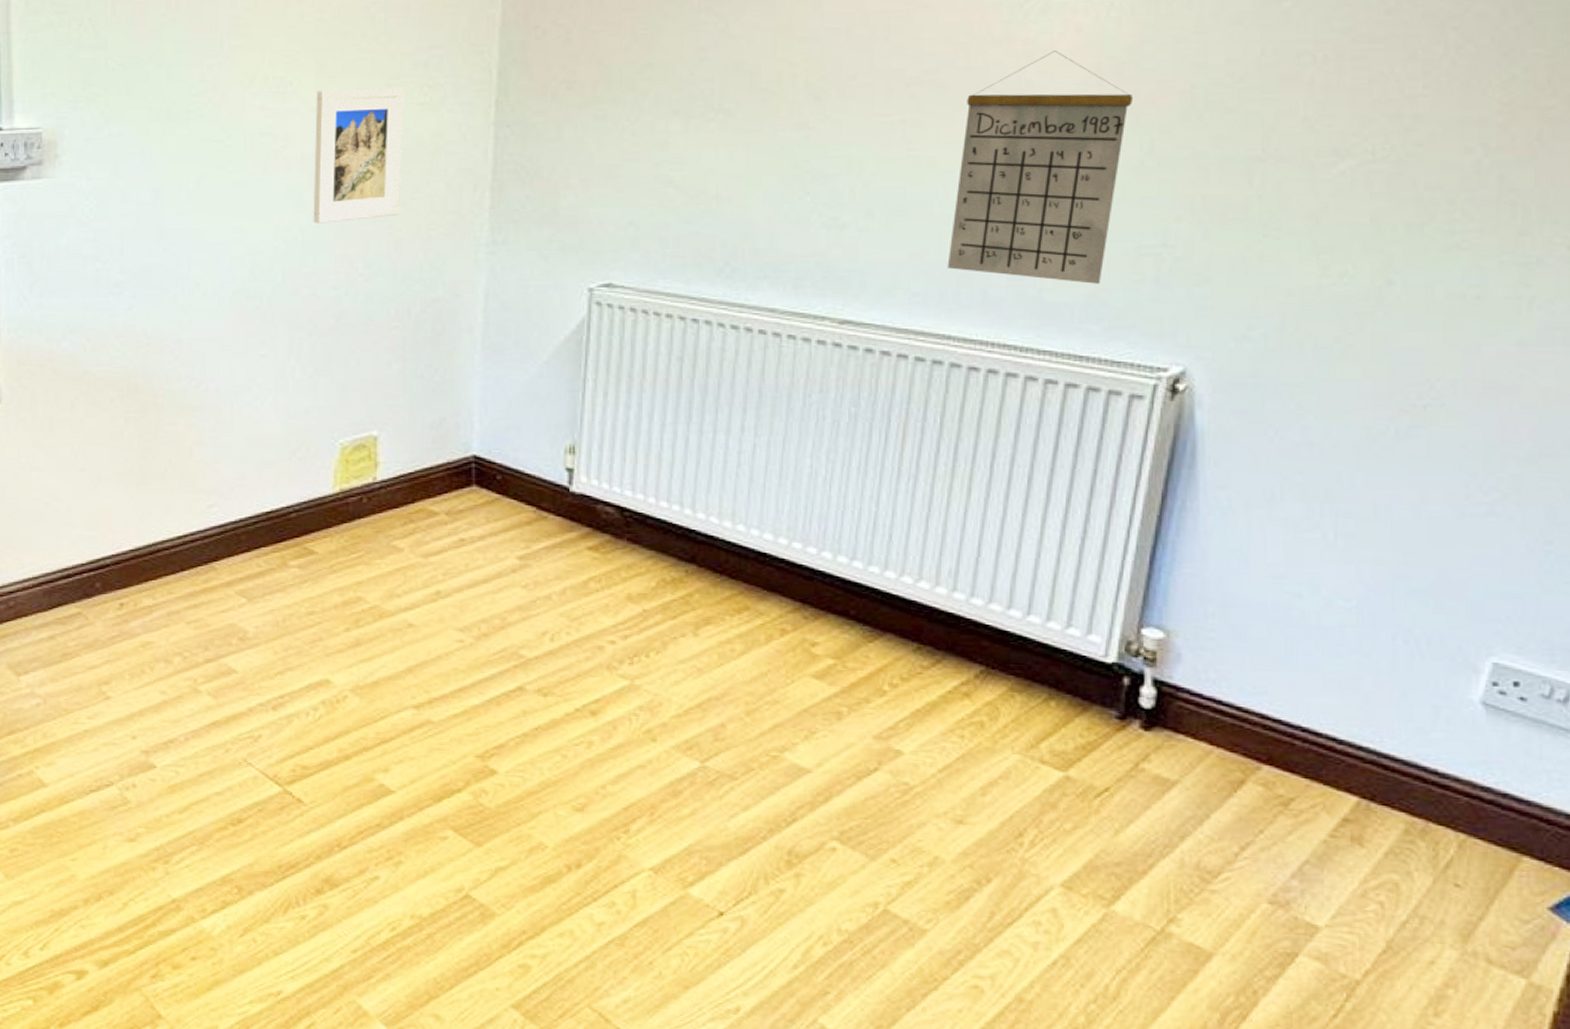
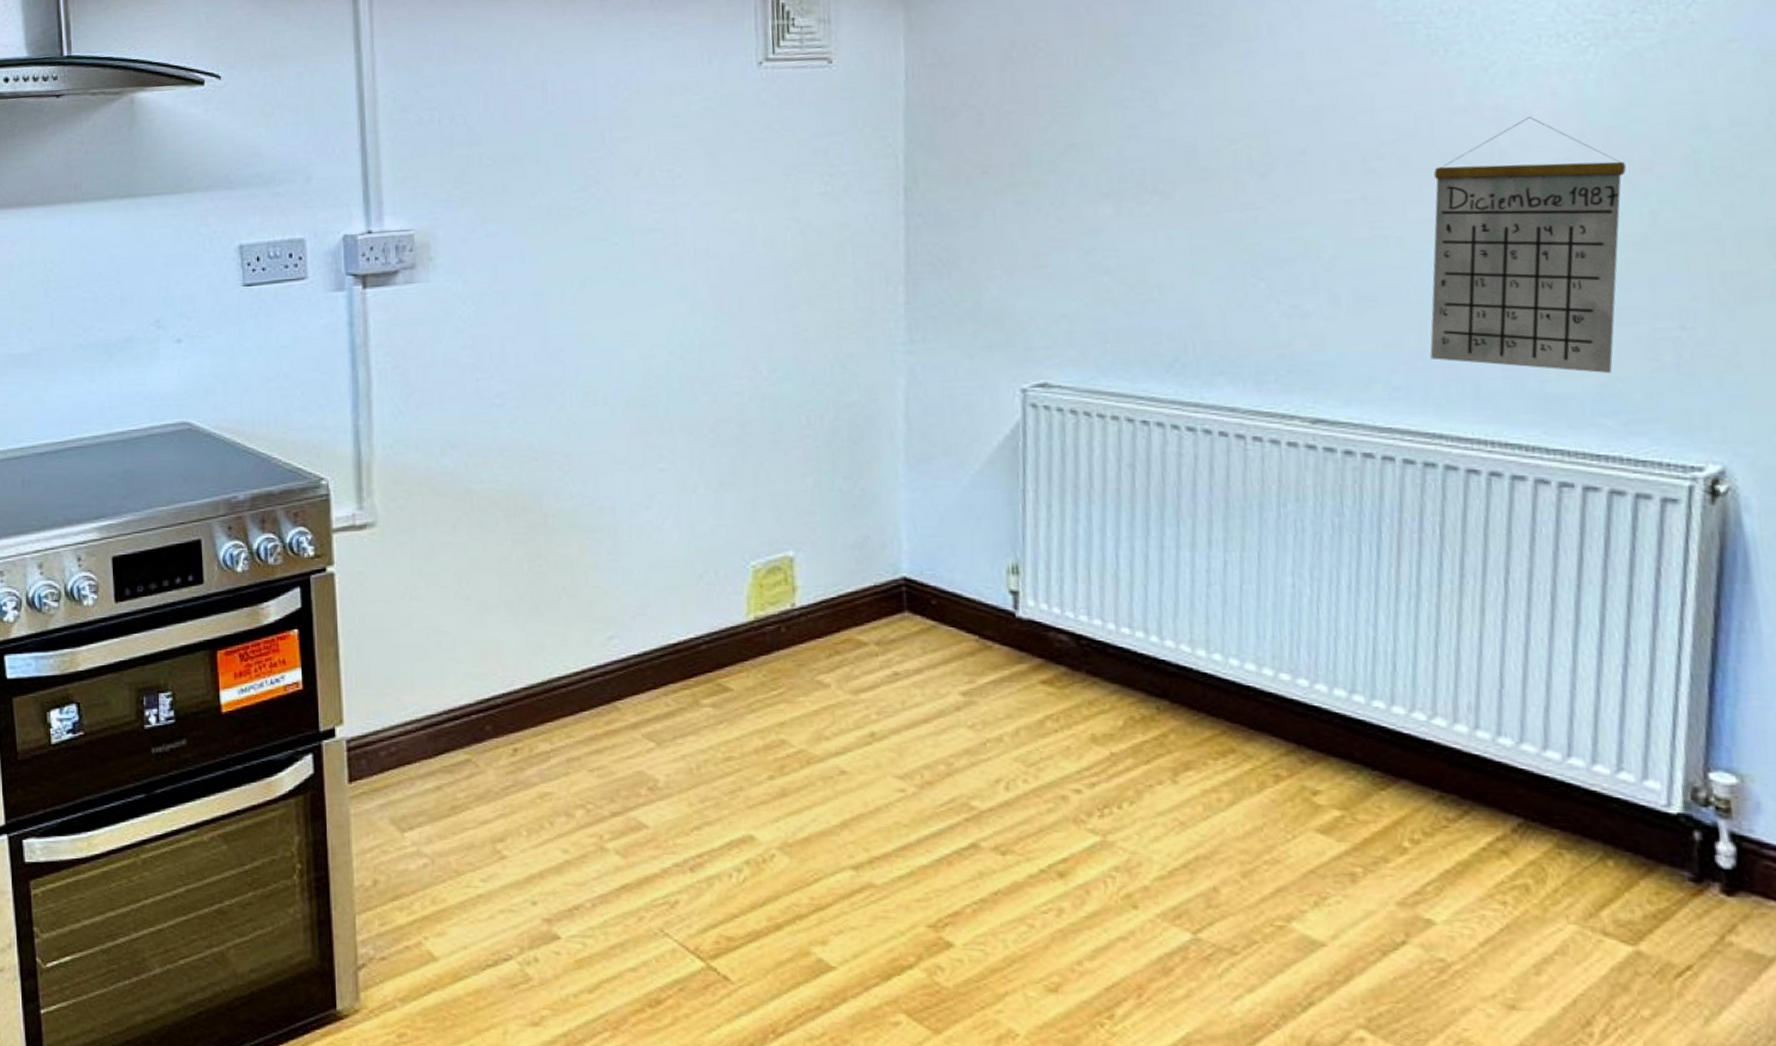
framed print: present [313,88,404,223] -> none [707,177,805,324]

